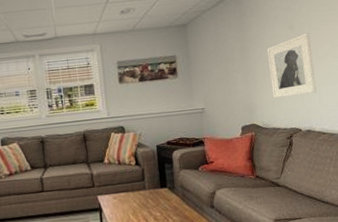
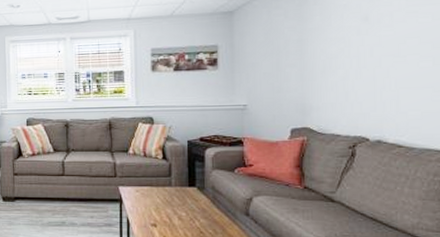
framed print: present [267,33,316,98] -> none [331,26,393,100]

